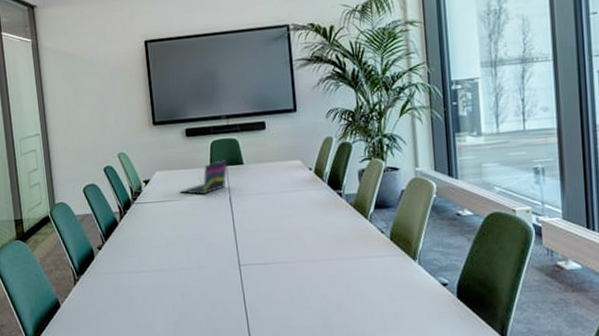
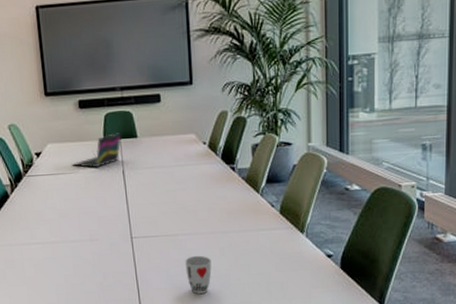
cup: none [294,283,322,324] -> present [185,255,212,294]

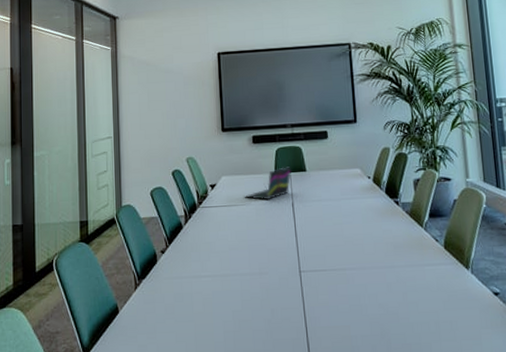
cup: present [185,255,212,294] -> none [353,291,380,333]

